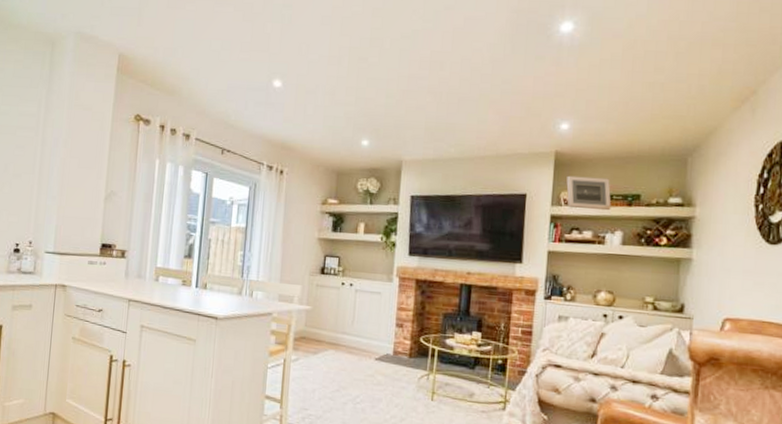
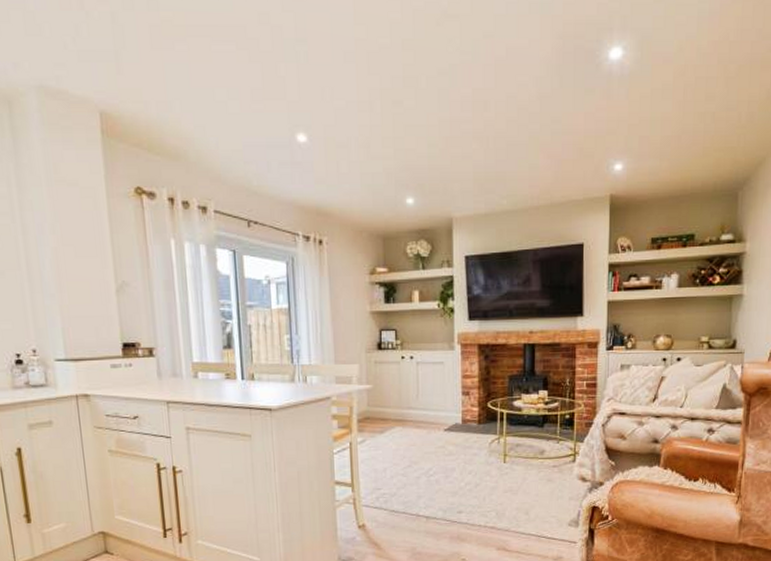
picture frame: present [566,175,612,210] -> none [623,219,667,255]

